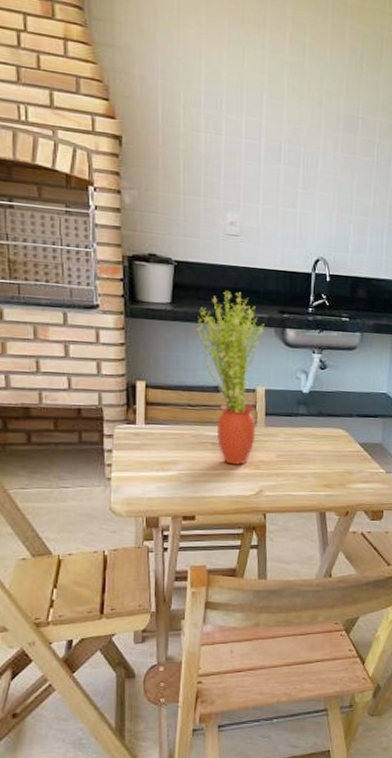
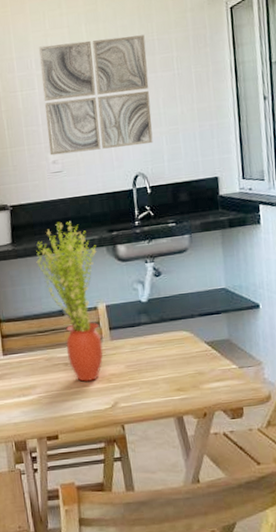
wall art: none [228,86,349,230] -> present [38,35,153,156]

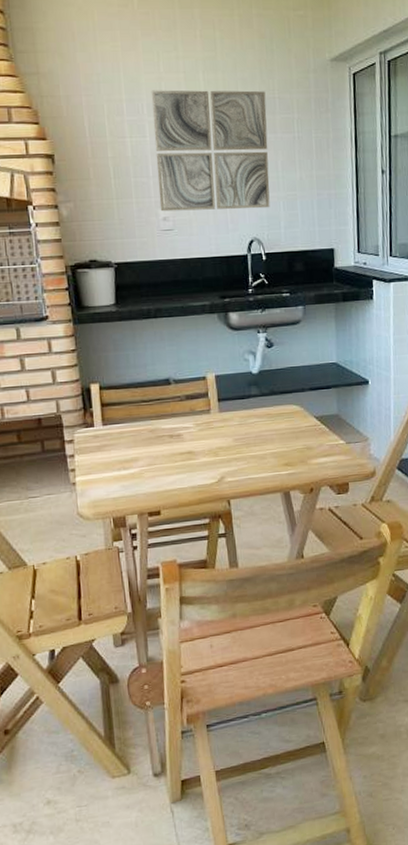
potted plant: present [36,221,103,382] -> none [142,284,211,455]

